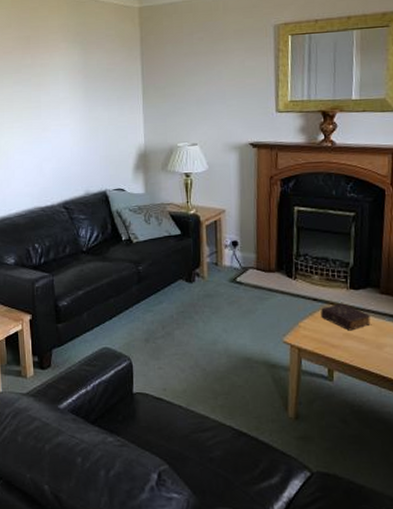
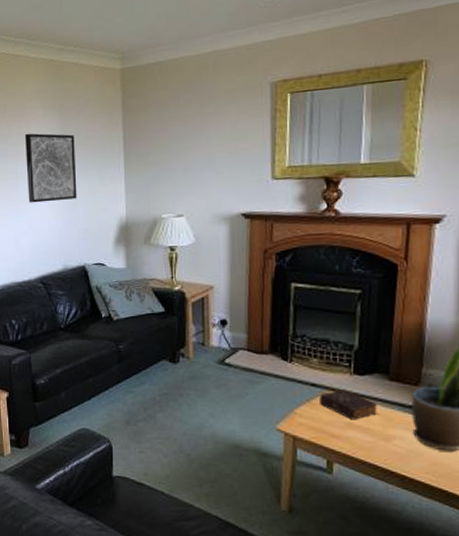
wall art: none [48,64,99,131] -> present [25,133,77,203]

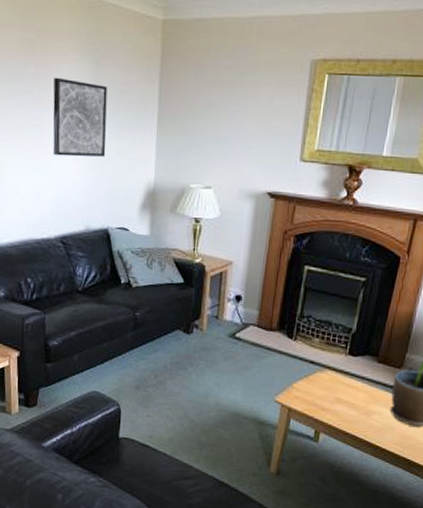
book: present [320,389,377,420] -> none [316,368,364,396]

